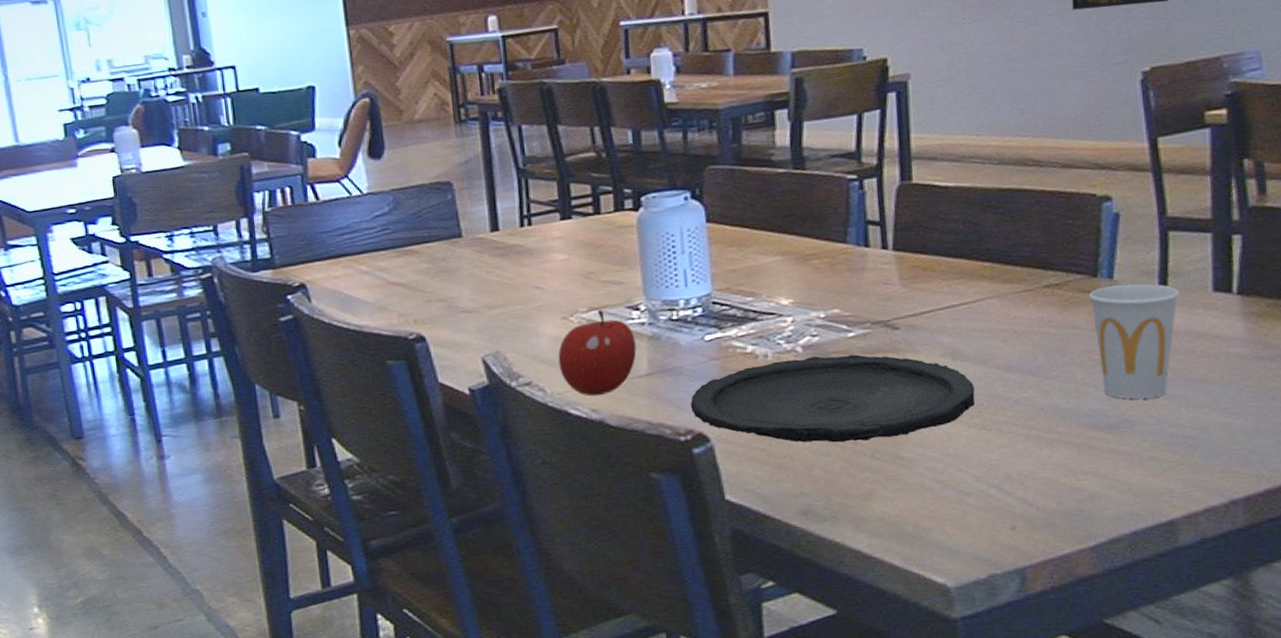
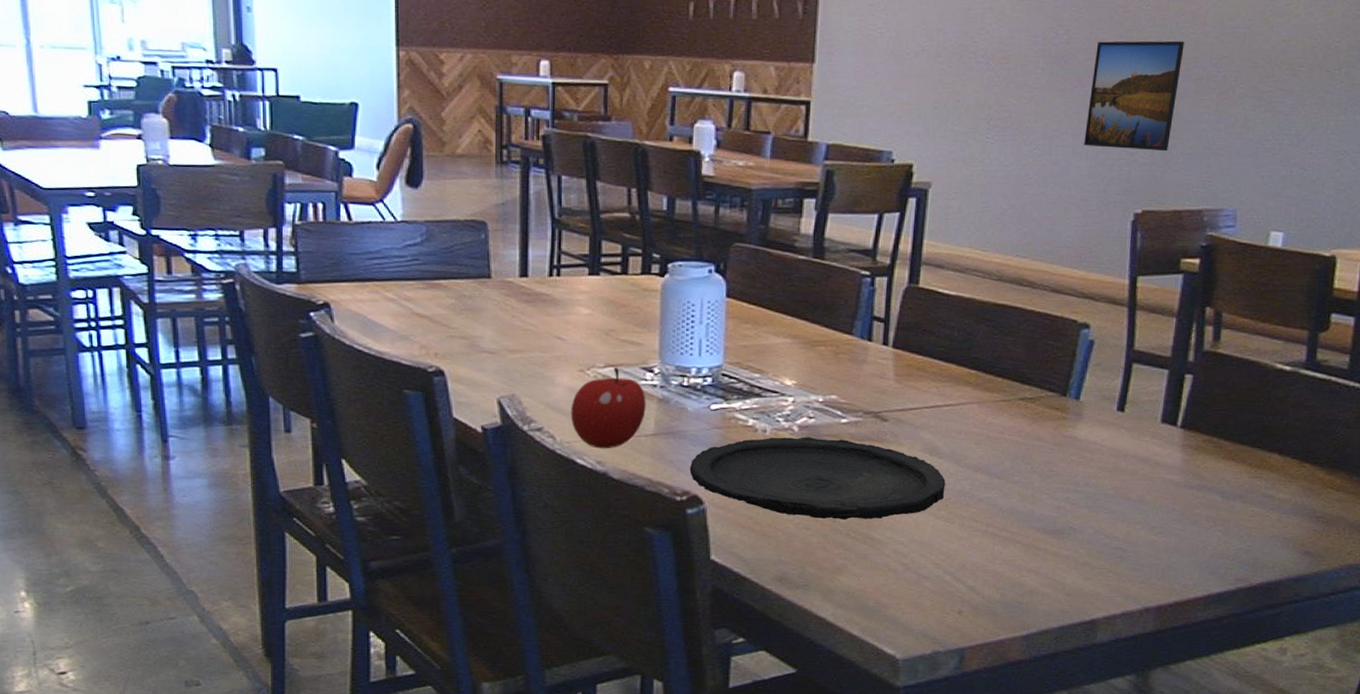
cup: present [1089,283,1180,399] -> none [1056,406,1133,511]

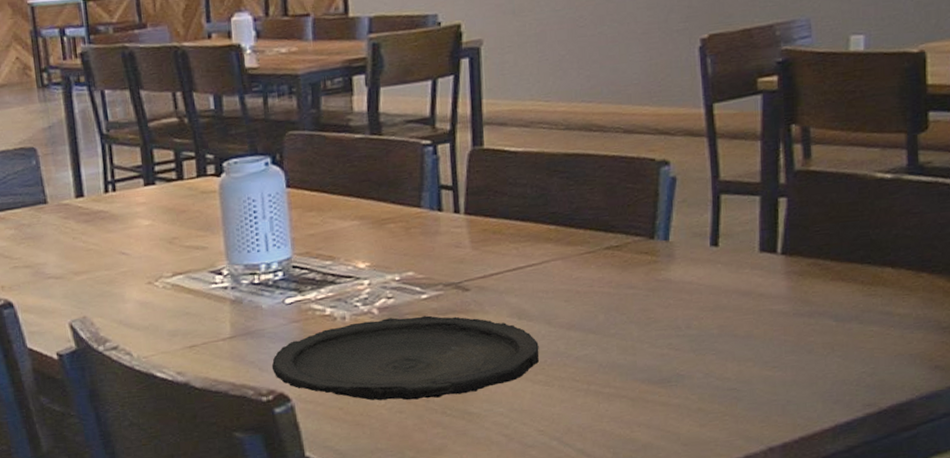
fruit: present [570,367,646,449] -> none [143,274,220,360]

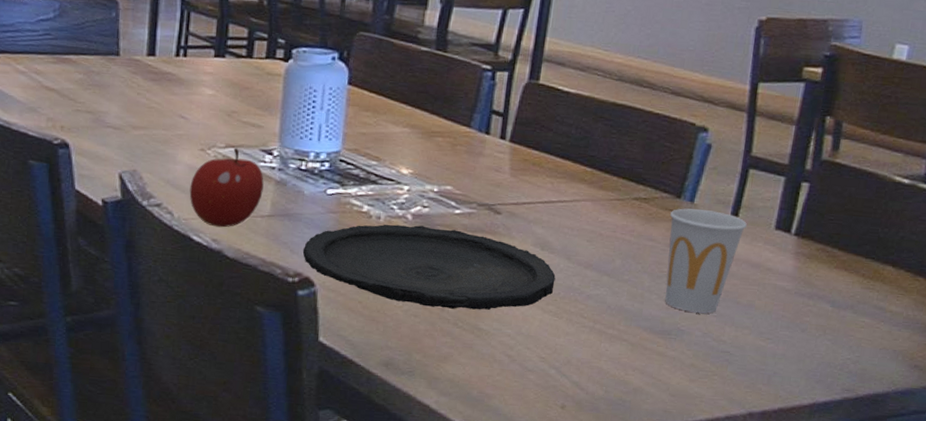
fruit: none [143,274,220,360] -> present [189,148,264,228]
cup: none [647,245,729,355] -> present [665,208,747,313]

